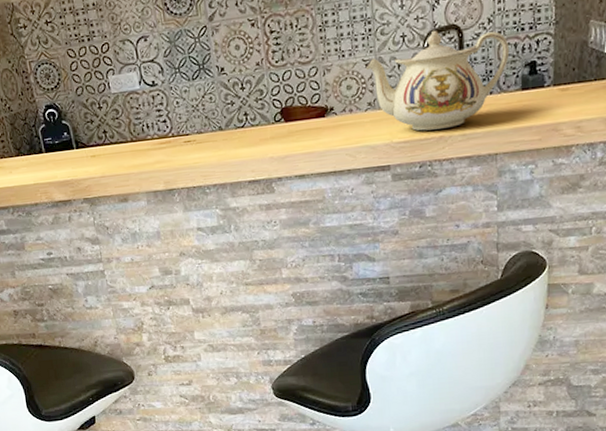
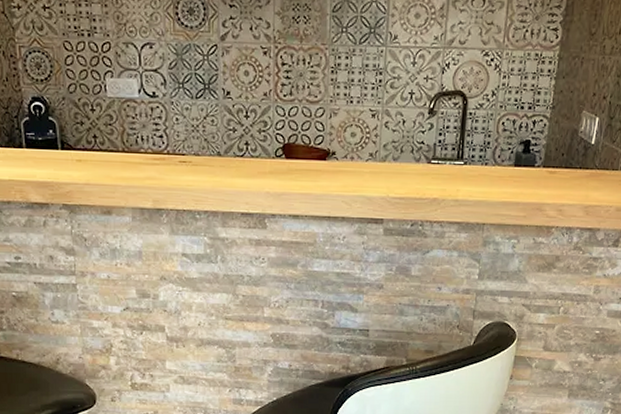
teapot: present [365,30,510,131] -> none [371,93,509,192]

